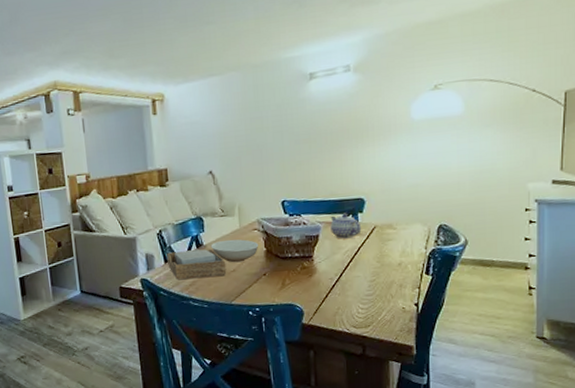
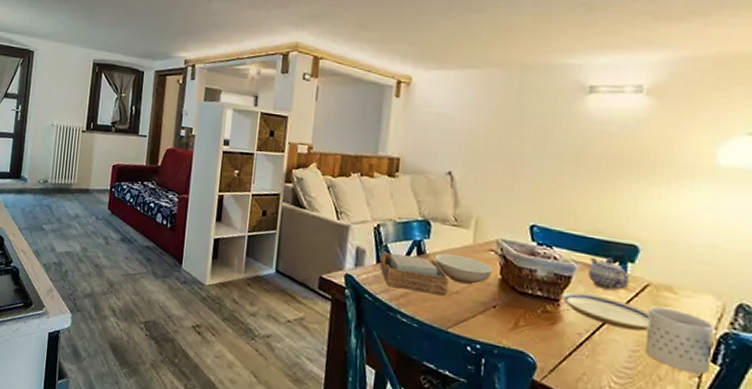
plate: none [313,244,379,266] -> present [560,291,650,332]
mug: none [377,241,425,287] -> present [645,306,715,375]

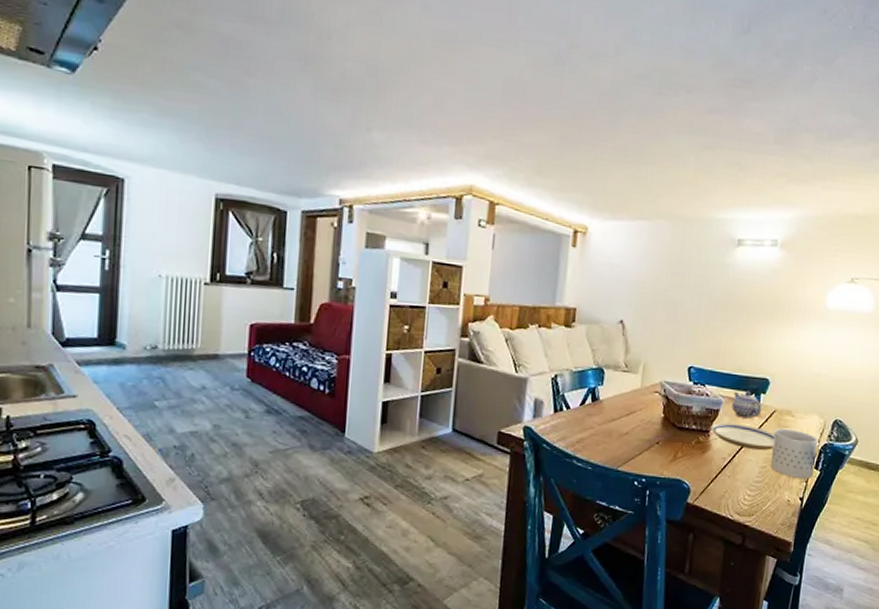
napkin holder: present [380,252,449,295] -> none [557,401,620,437]
bowl: present [434,253,494,285] -> none [607,398,658,426]

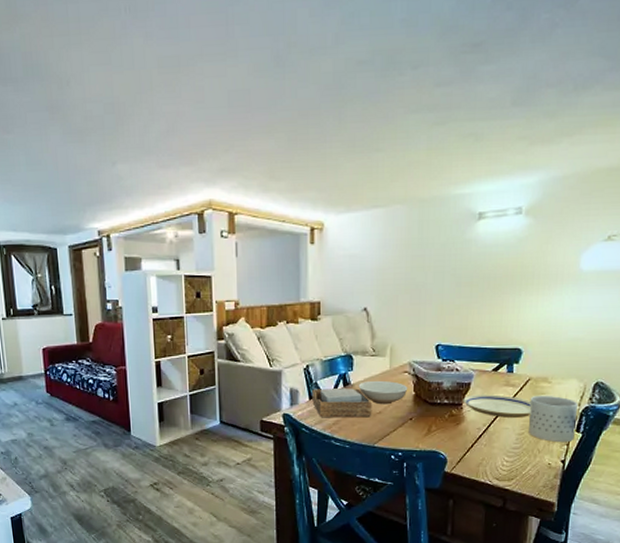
napkin holder: none [557,401,620,437] -> present [312,388,373,417]
bowl: none [607,398,658,426] -> present [358,380,408,405]
teapot: present [731,391,762,419] -> none [483,362,516,389]

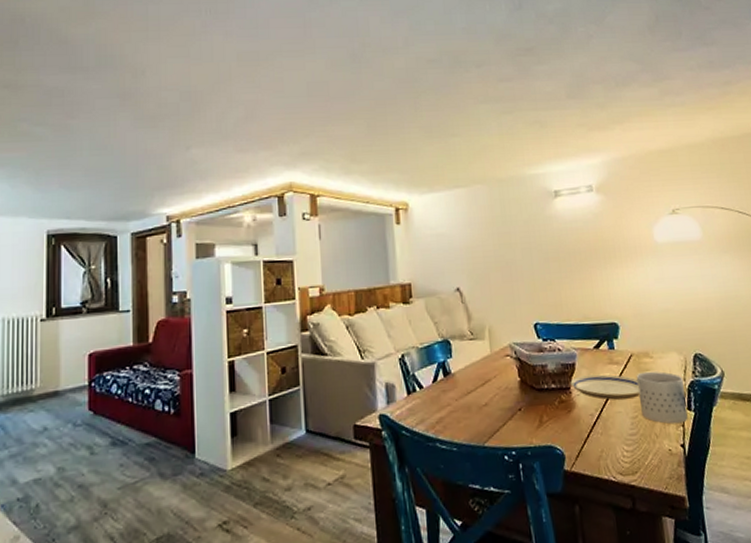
napkin holder: present [312,388,373,417] -> none [410,378,478,415]
bowl: present [358,380,408,405] -> none [459,366,513,395]

